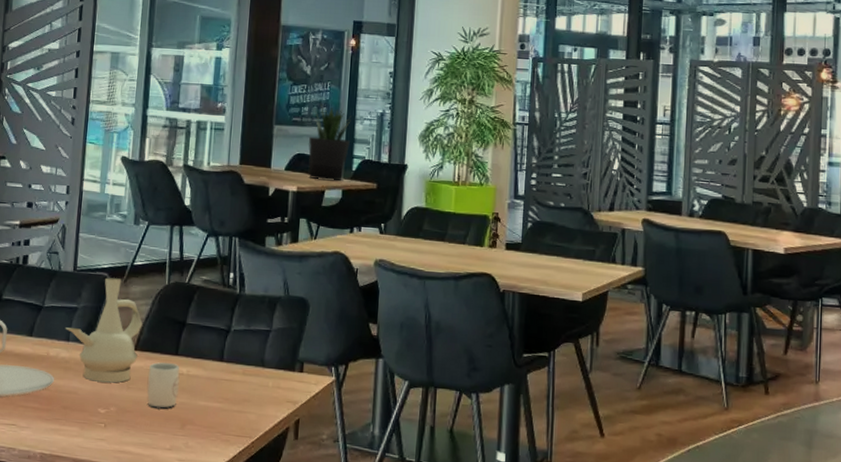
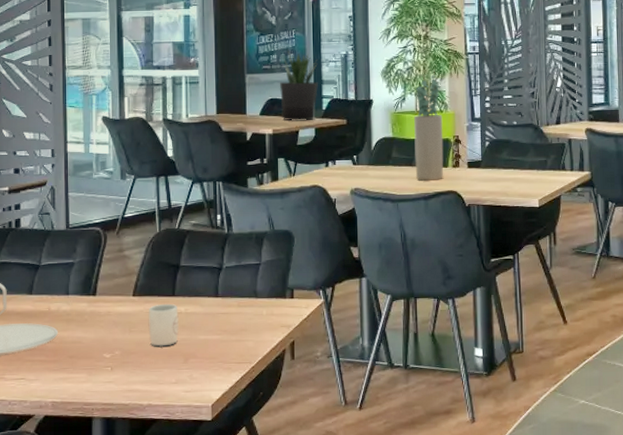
coffeepot: present [66,277,143,383] -> none [64,231,138,329]
vase: none [447,138,483,260] -> present [414,70,444,182]

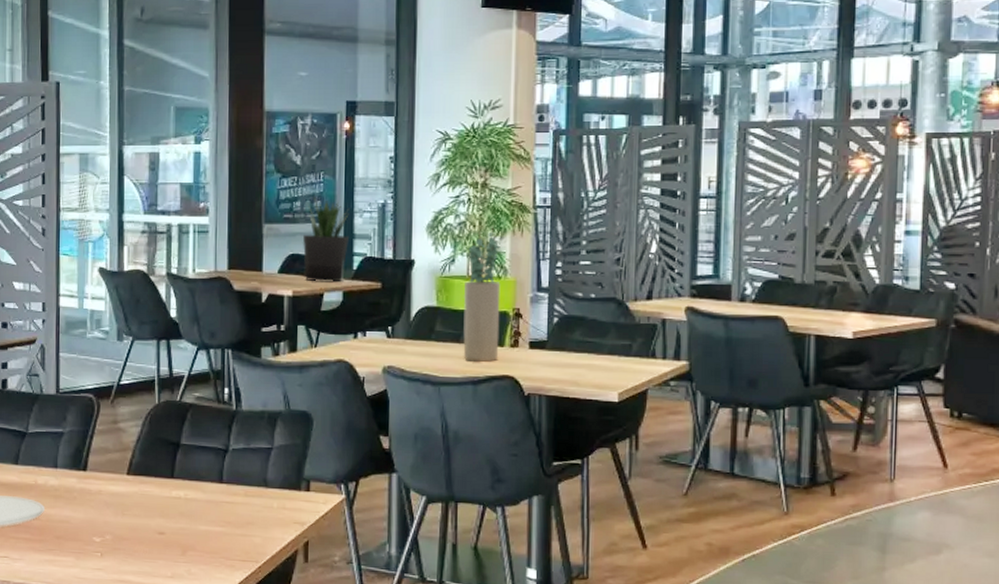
mug: present [148,303,179,347] -> none [143,486,177,535]

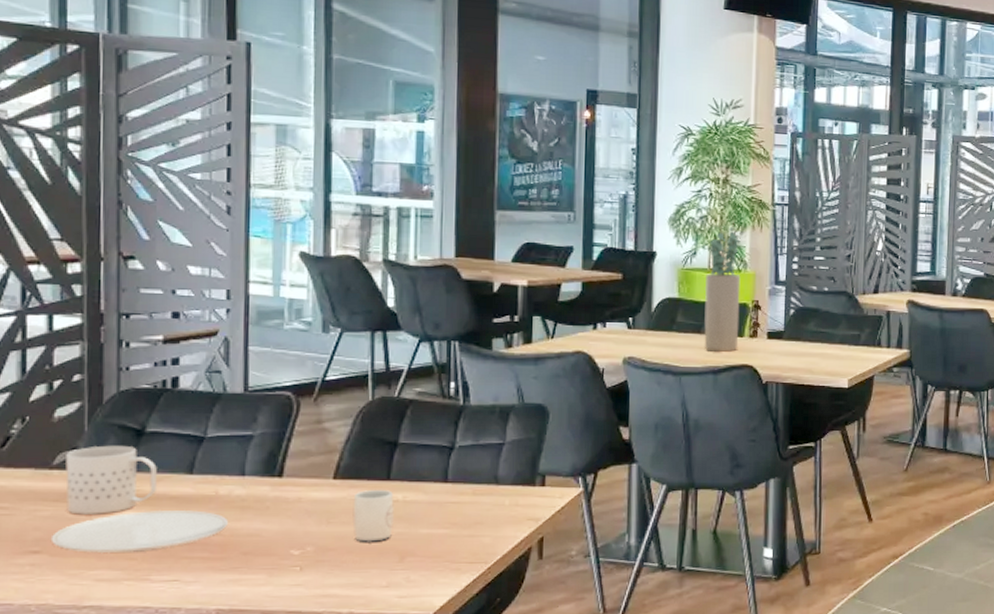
mug: none [143,486,177,535] -> present [352,489,394,542]
planter: present [303,194,349,281] -> none [539,182,589,272]

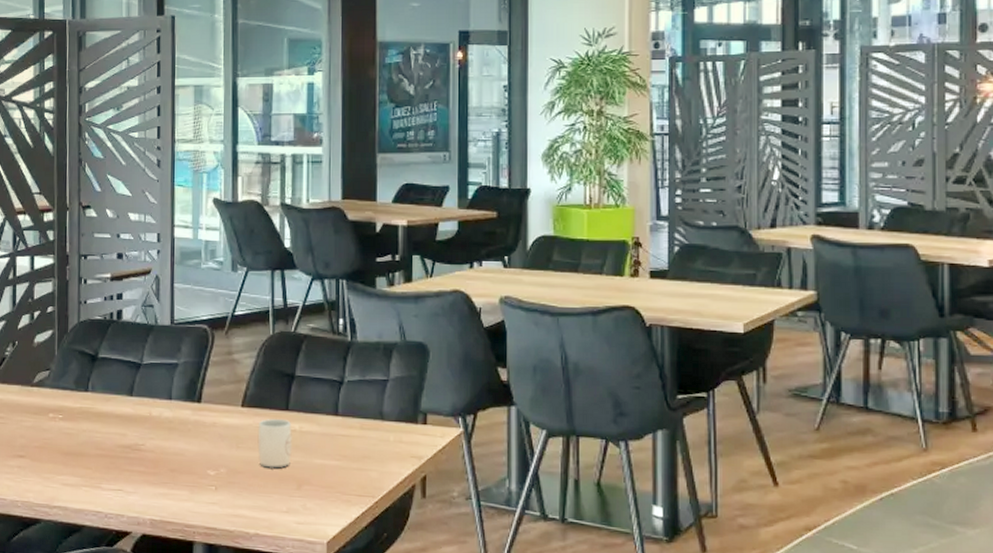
plate: present [50,510,229,553] -> none [31,427,160,462]
mug: present [65,445,158,515] -> none [42,368,107,428]
vase: present [704,221,741,353] -> none [582,154,619,293]

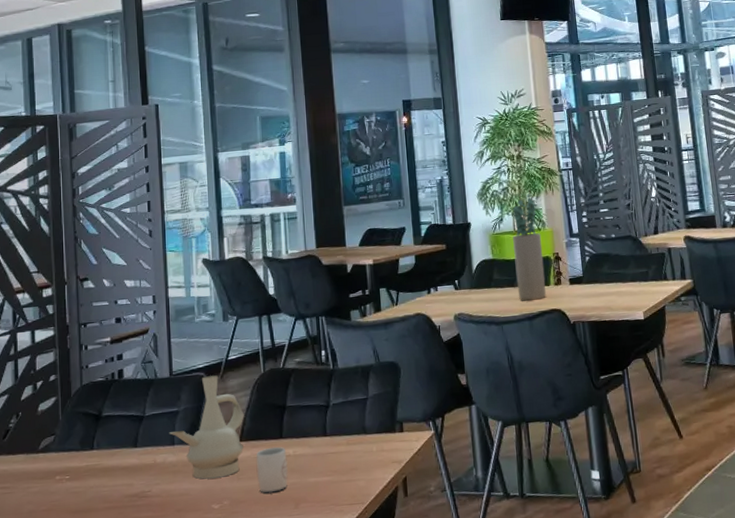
coffeepot: none [167,330,248,443] -> present [169,375,244,479]
vase: none [582,154,619,293] -> present [512,188,547,302]

